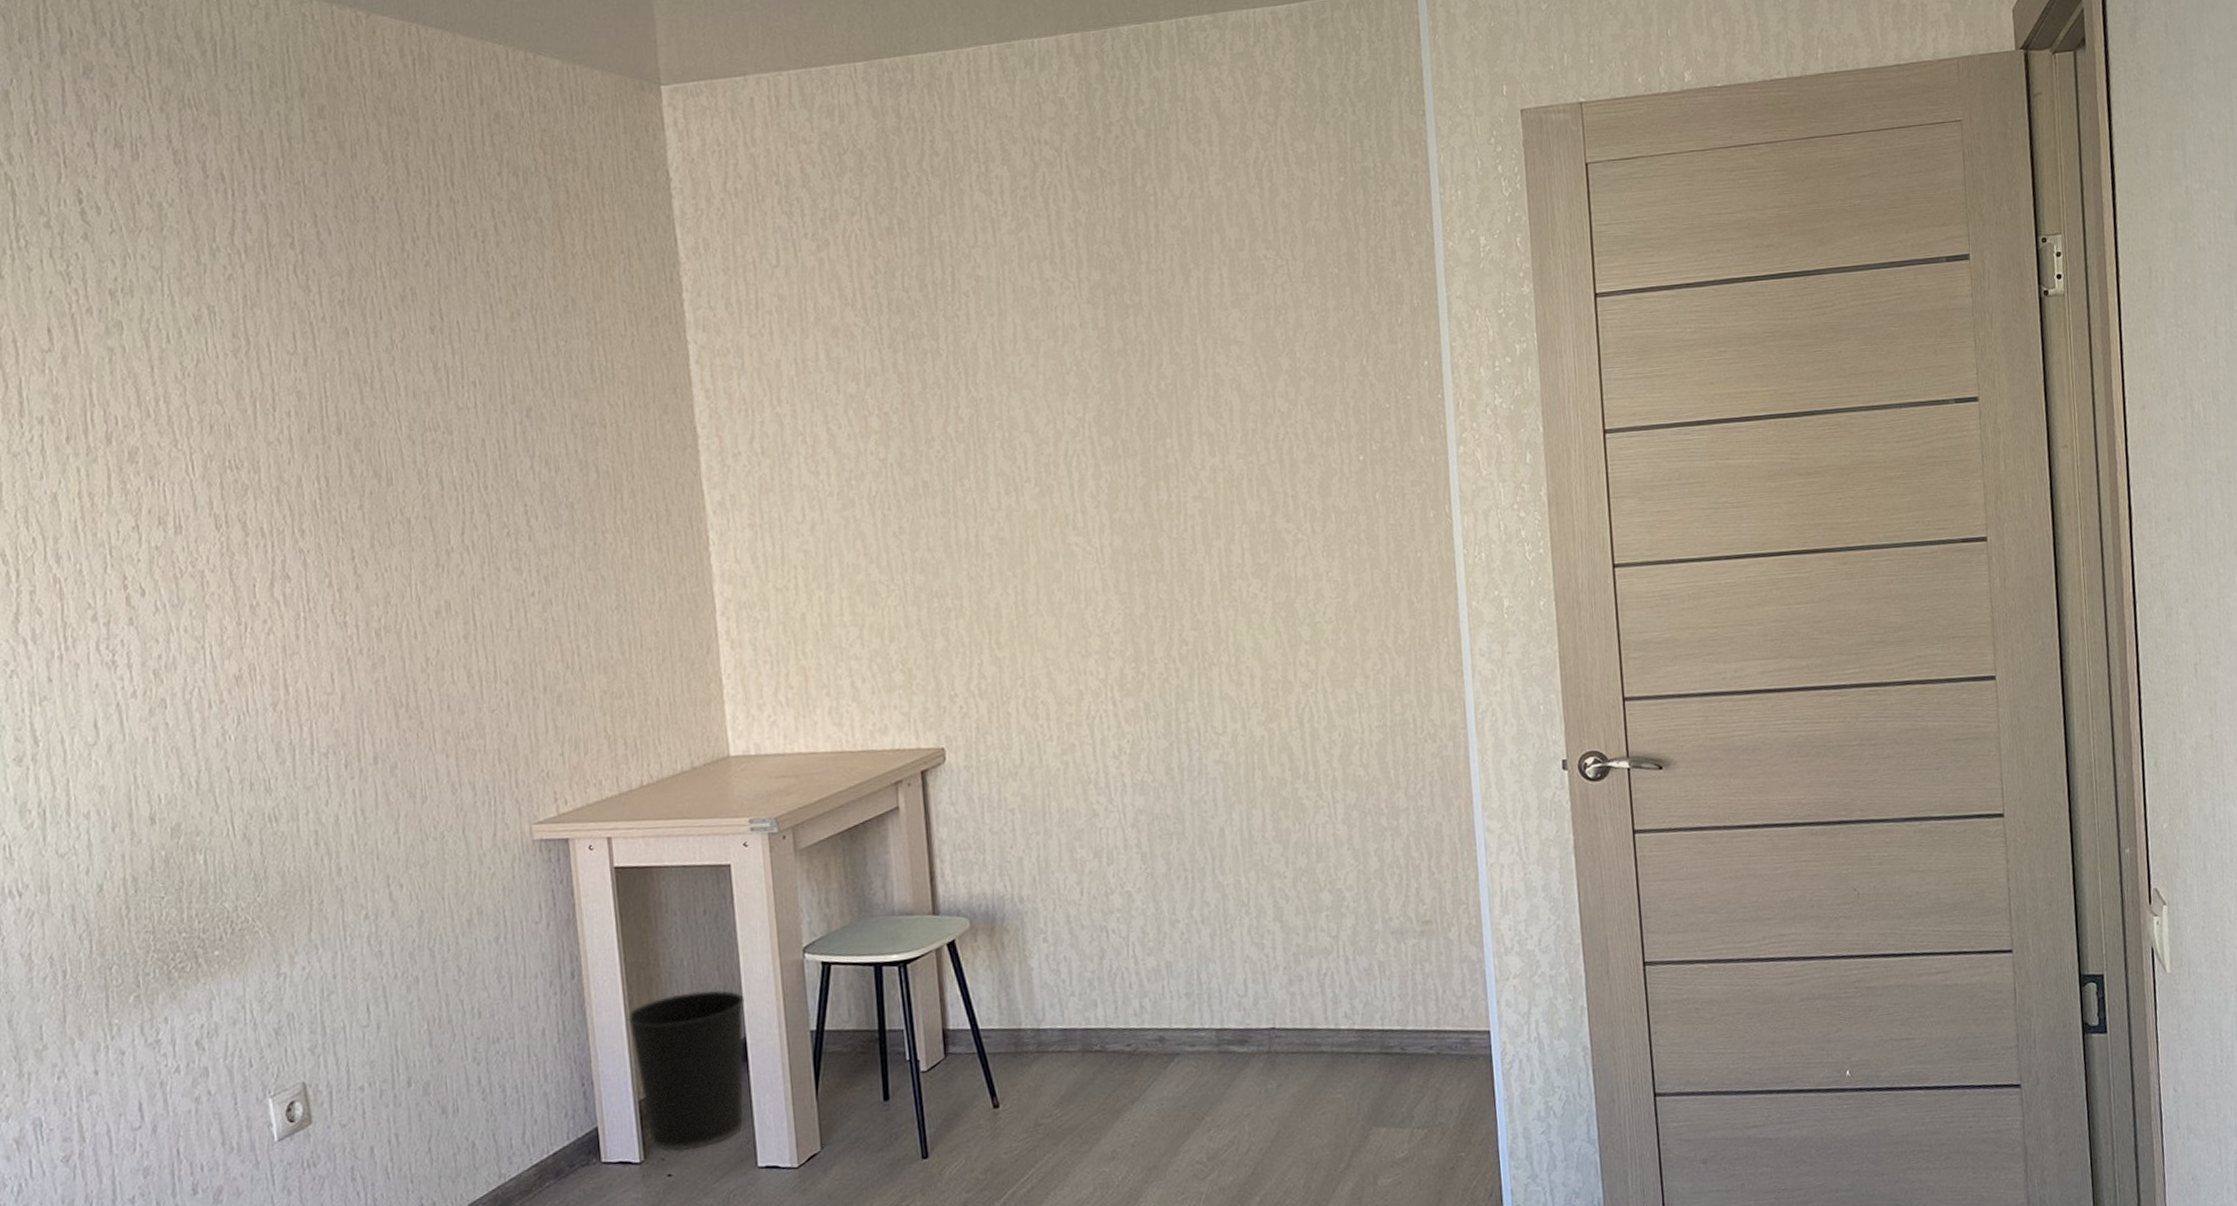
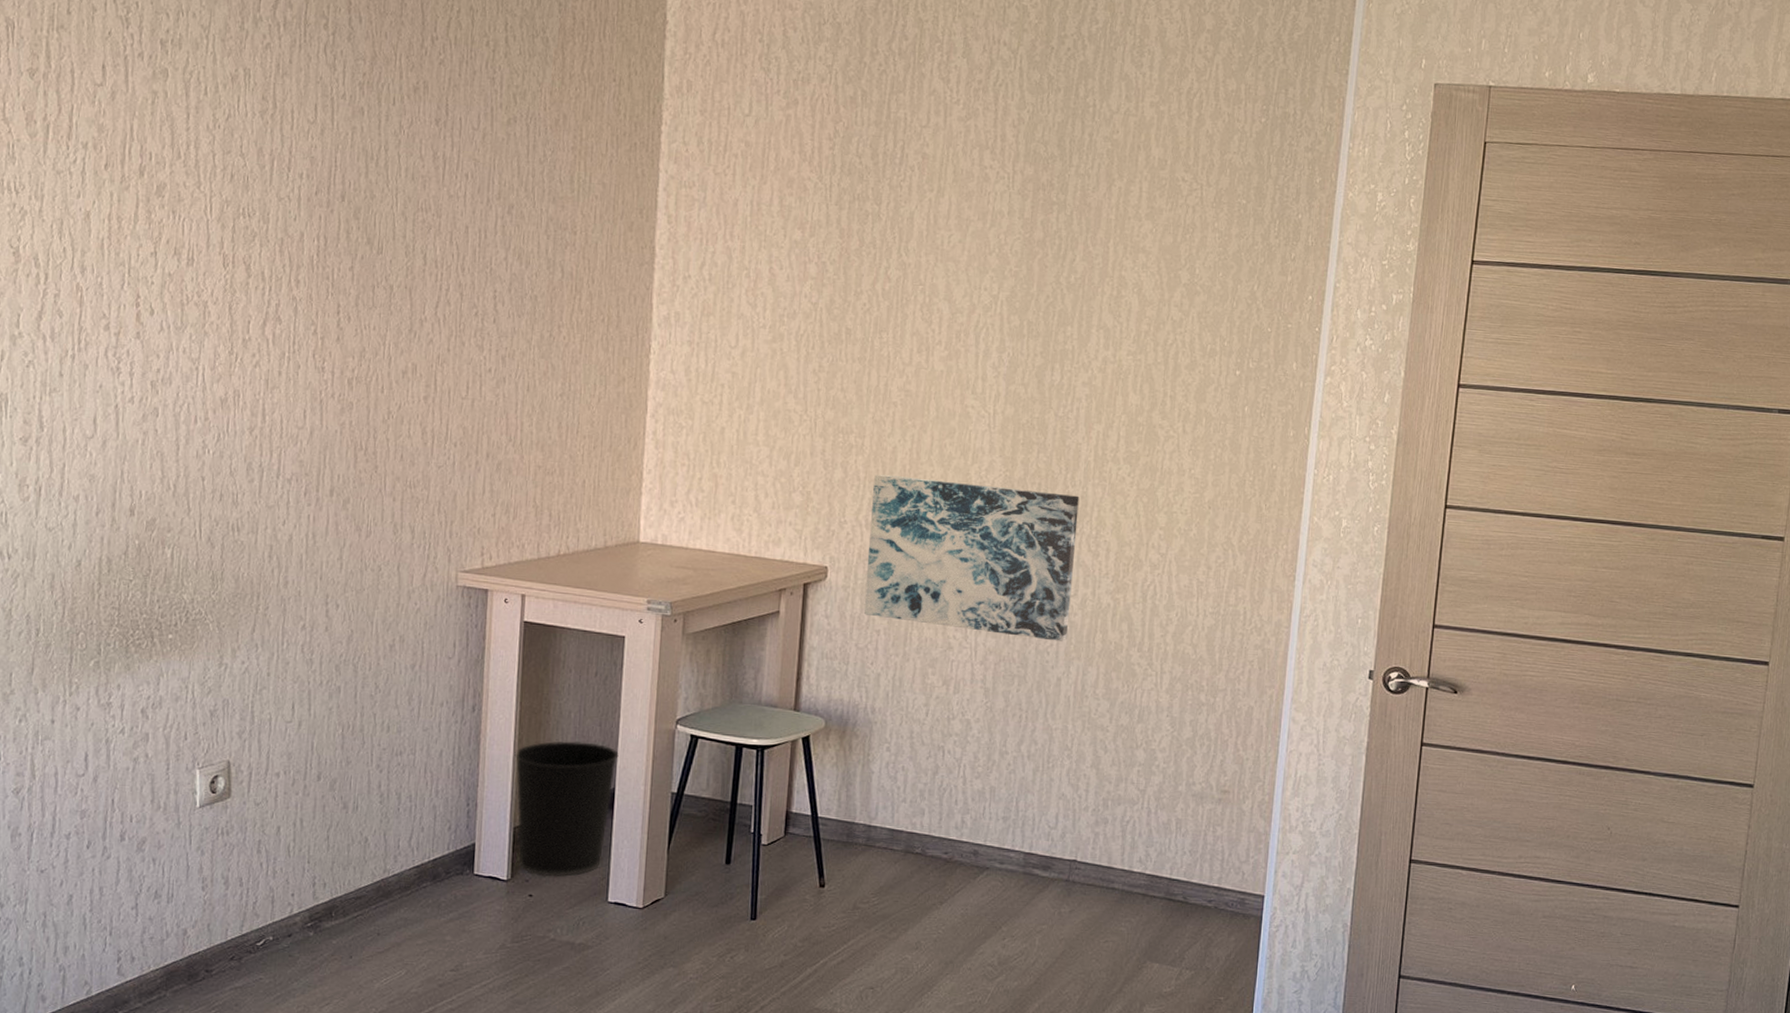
wall art: none [980,622,1223,795] -> present [863,474,1079,642]

